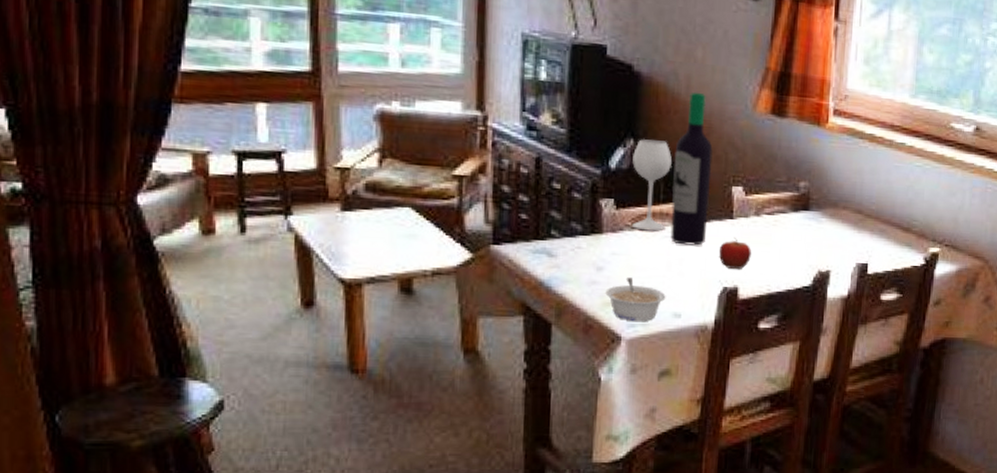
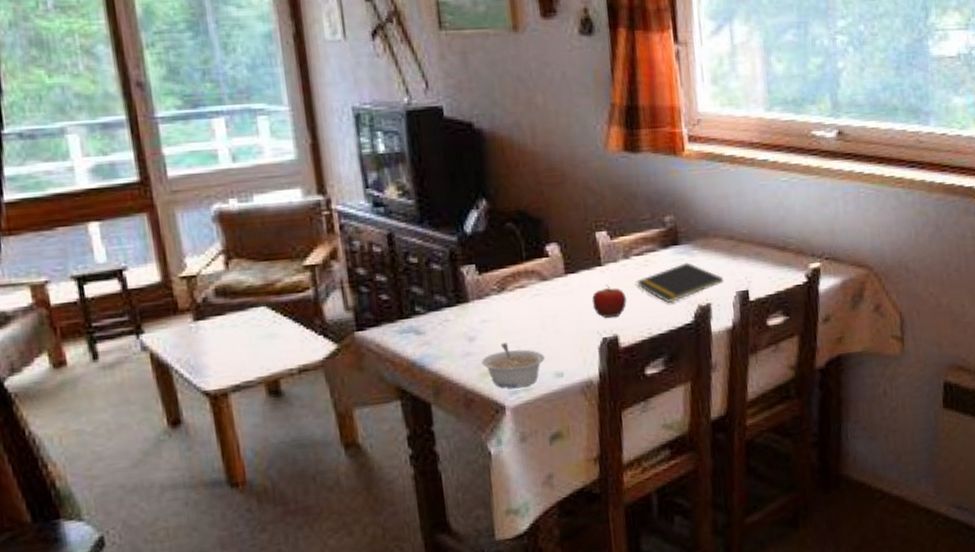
wine bottle: present [632,92,713,246] -> none [487,140,577,301]
notepad: none [762,228,846,264] -> present [635,262,724,303]

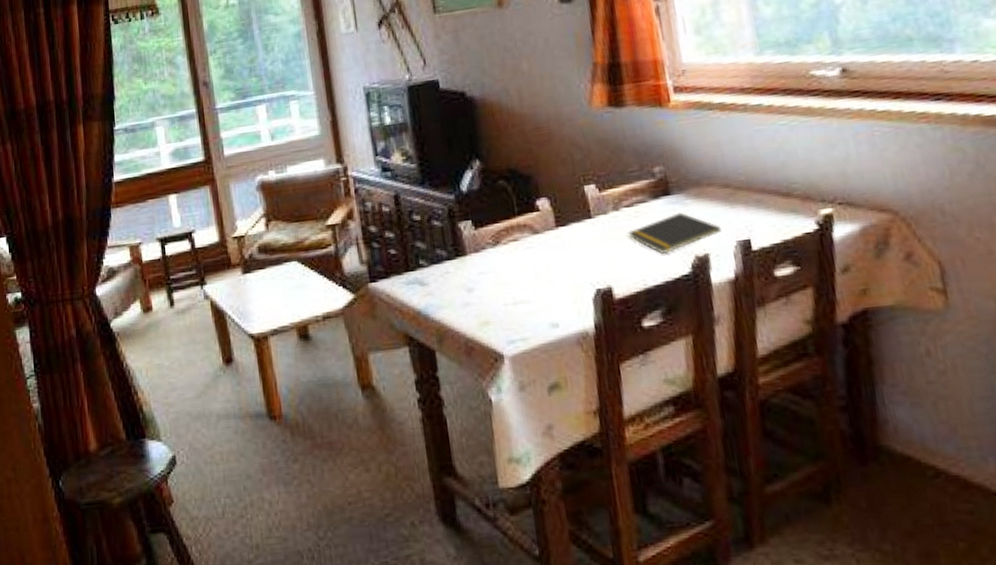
legume: present [481,343,545,388] -> none [480,294,540,338]
fruit: present [591,284,627,318] -> none [583,236,619,269]

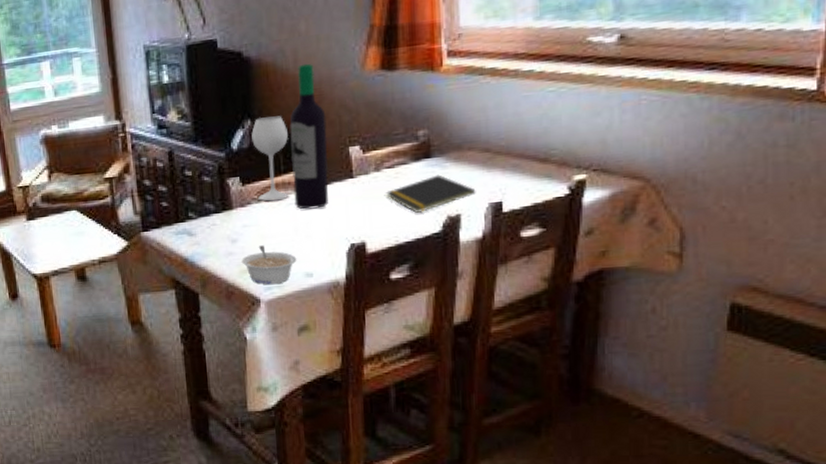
legume: none [480,294,540,338] -> present [241,245,297,284]
wine bottle: none [481,102,568,253] -> present [251,63,329,210]

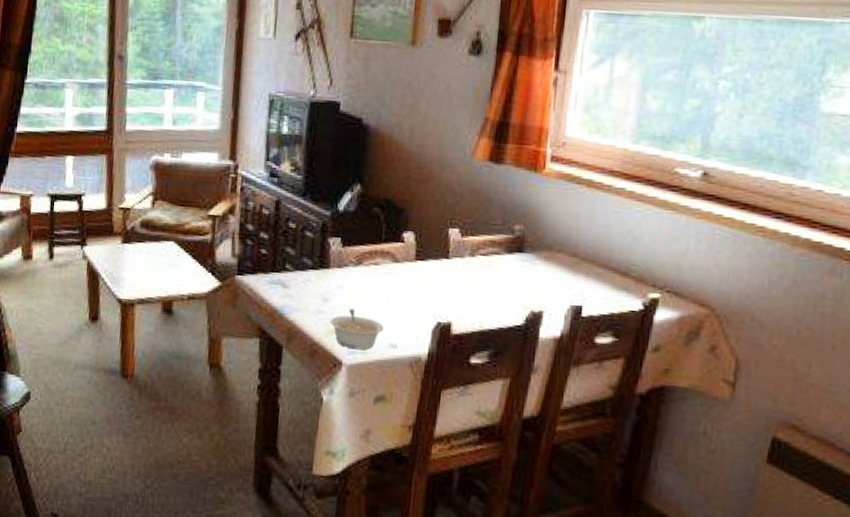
wine bottle: present [251,63,329,210] -> none [356,141,432,282]
notepad: present [385,174,476,213] -> none [476,270,560,303]

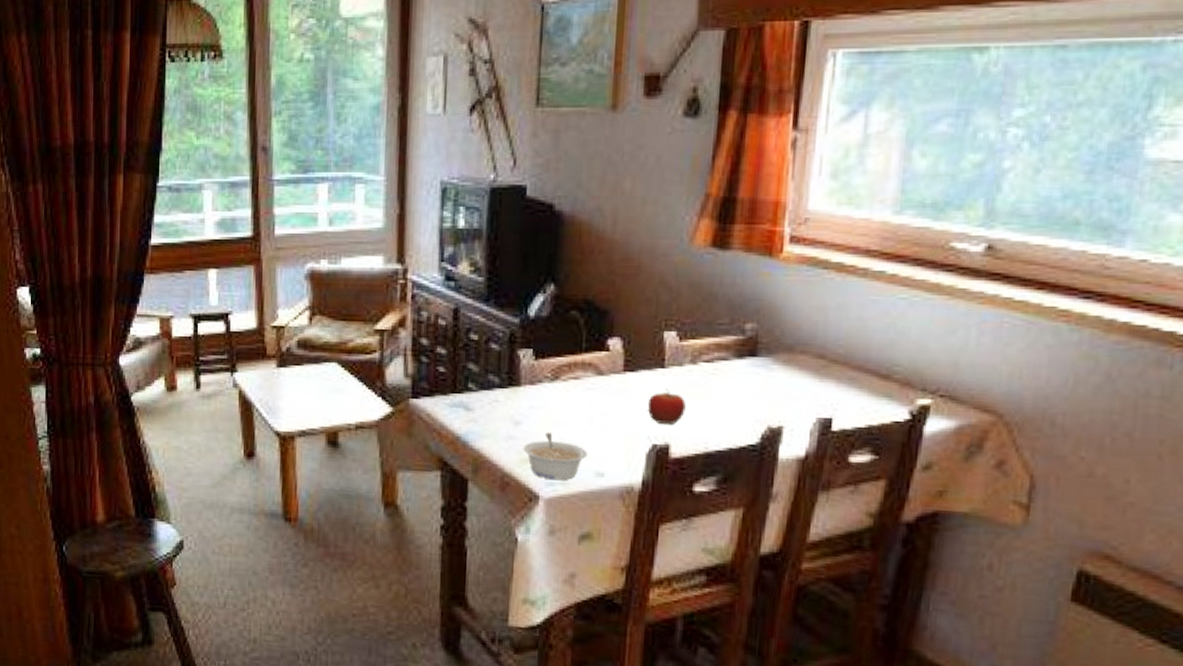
fruit: none [434,275,466,306] -> present [647,388,686,424]

